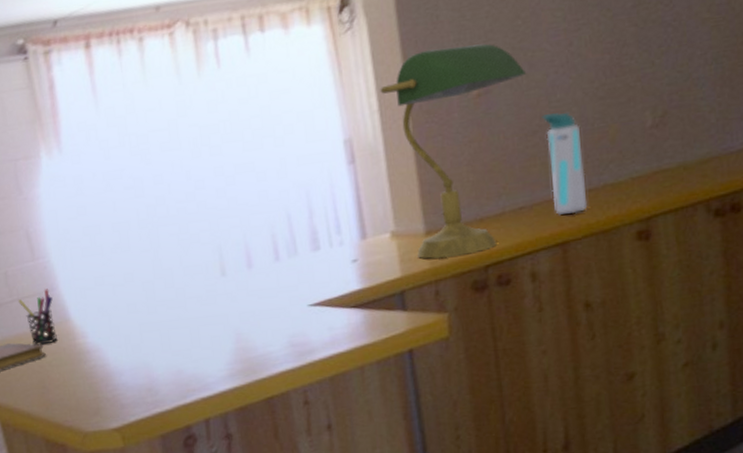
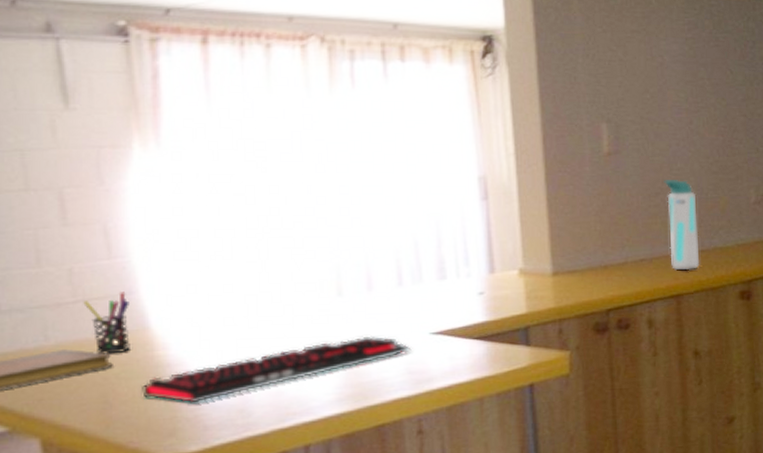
keyboard: none [69,312,293,385] -> present [142,335,412,403]
desk lamp: present [380,43,527,259] -> none [517,107,653,298]

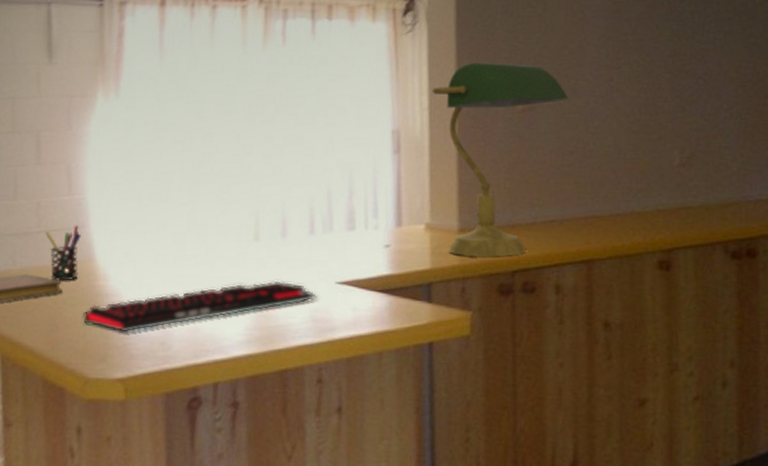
desk lamp: none [517,107,653,298] -> present [432,62,569,257]
water bottle: present [664,180,700,271] -> none [579,138,615,234]

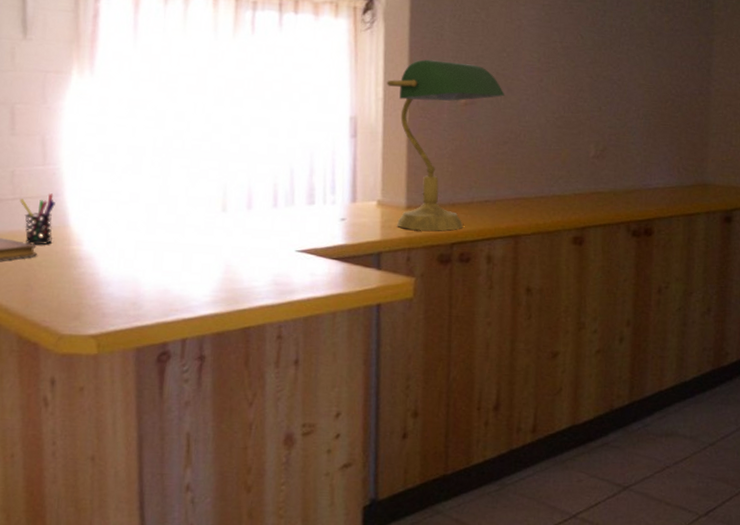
keyboard: present [83,280,318,333] -> none [57,248,279,293]

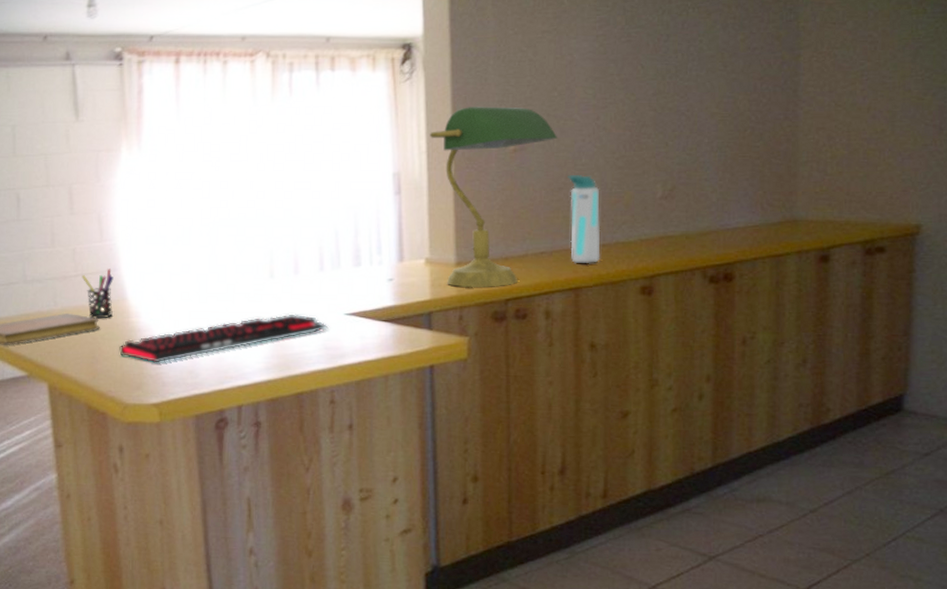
keyboard: none [57,248,279,293] -> present [119,313,329,363]
water bottle: none [512,130,540,213] -> present [568,175,601,264]

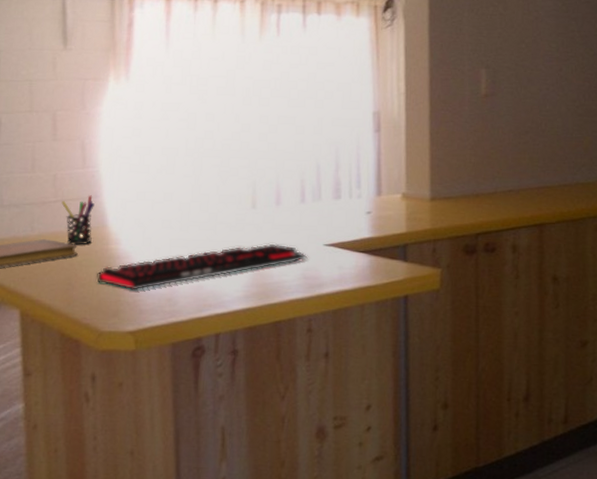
desk lamp: present [429,107,558,287] -> none [408,54,525,222]
water bottle: present [568,175,601,264] -> none [533,120,562,202]

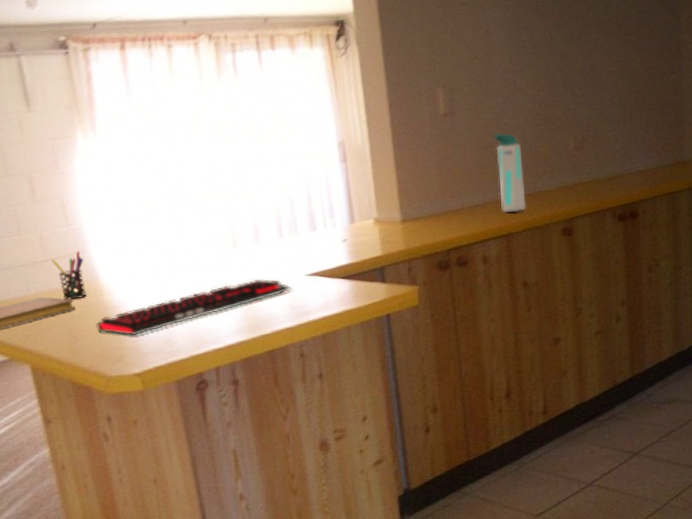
water bottle: none [533,120,562,202] -> present [493,133,526,213]

